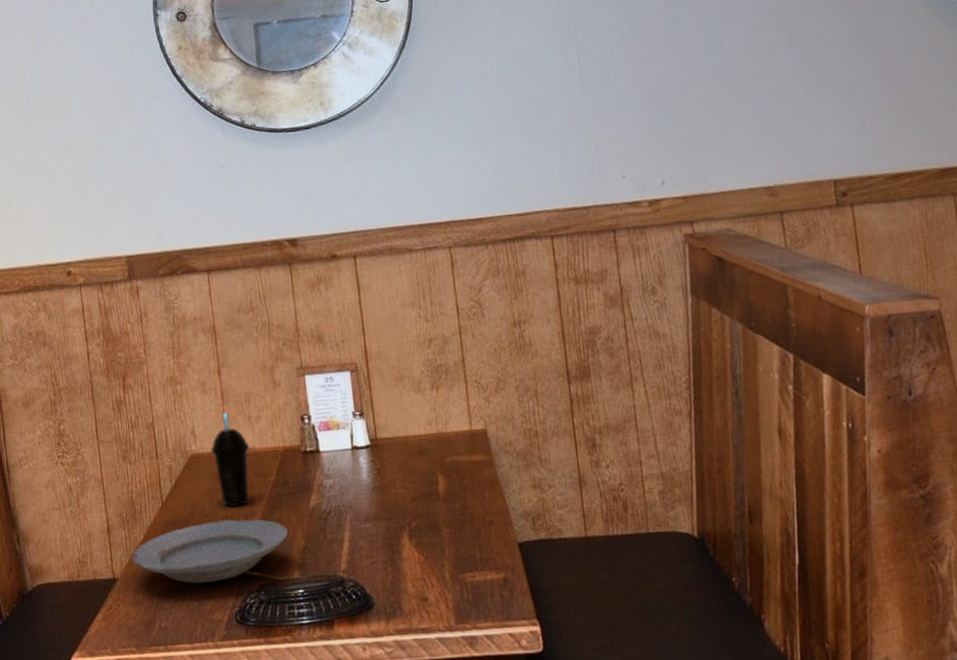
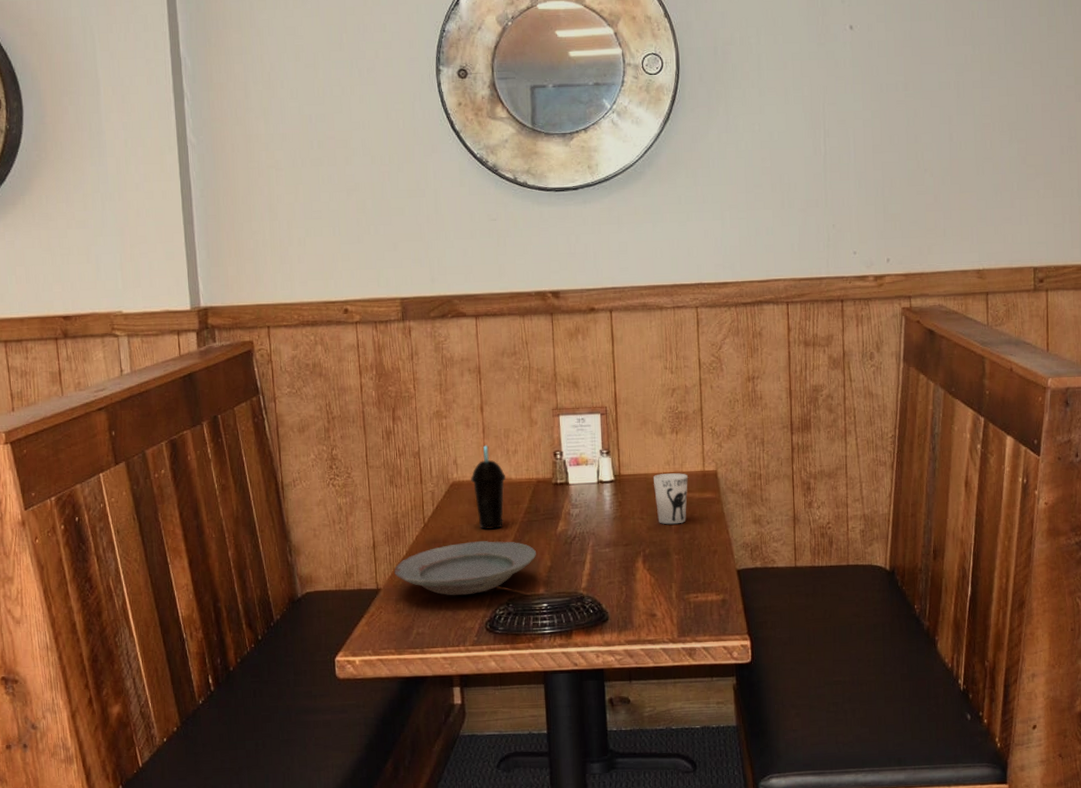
cup: none [413,434,455,494] -> present [653,473,688,525]

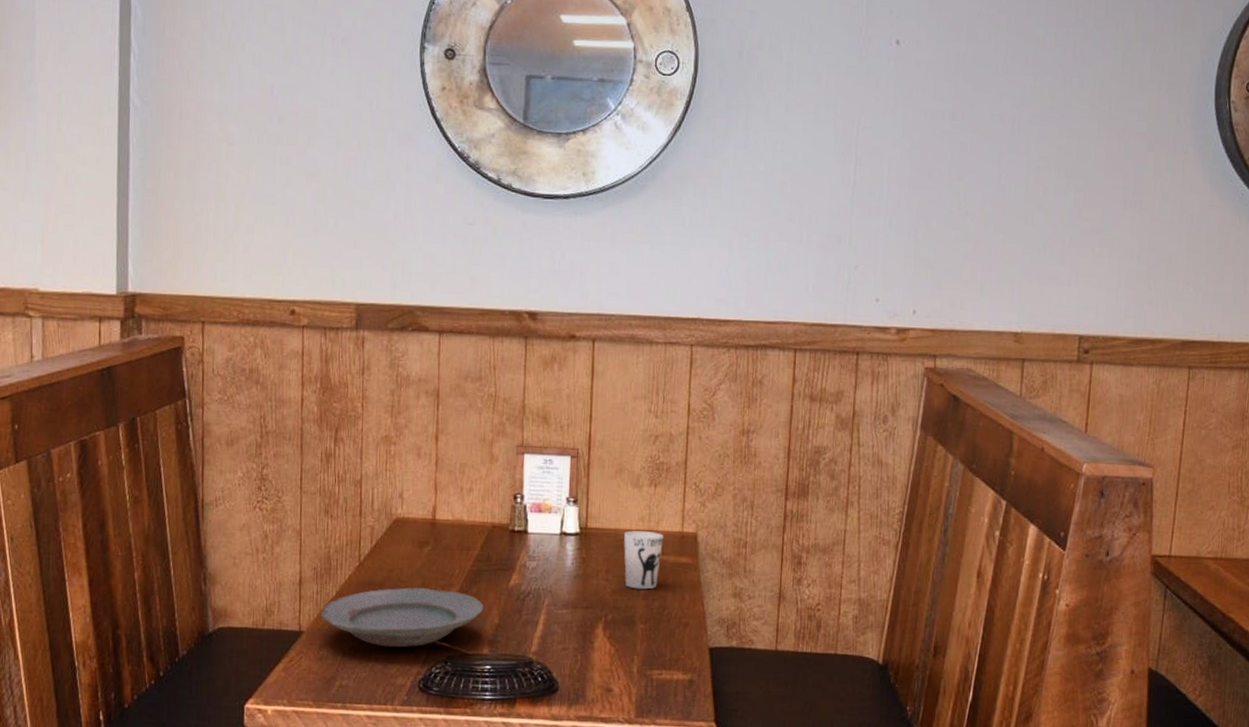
cup: present [471,445,506,530] -> none [417,480,458,577]

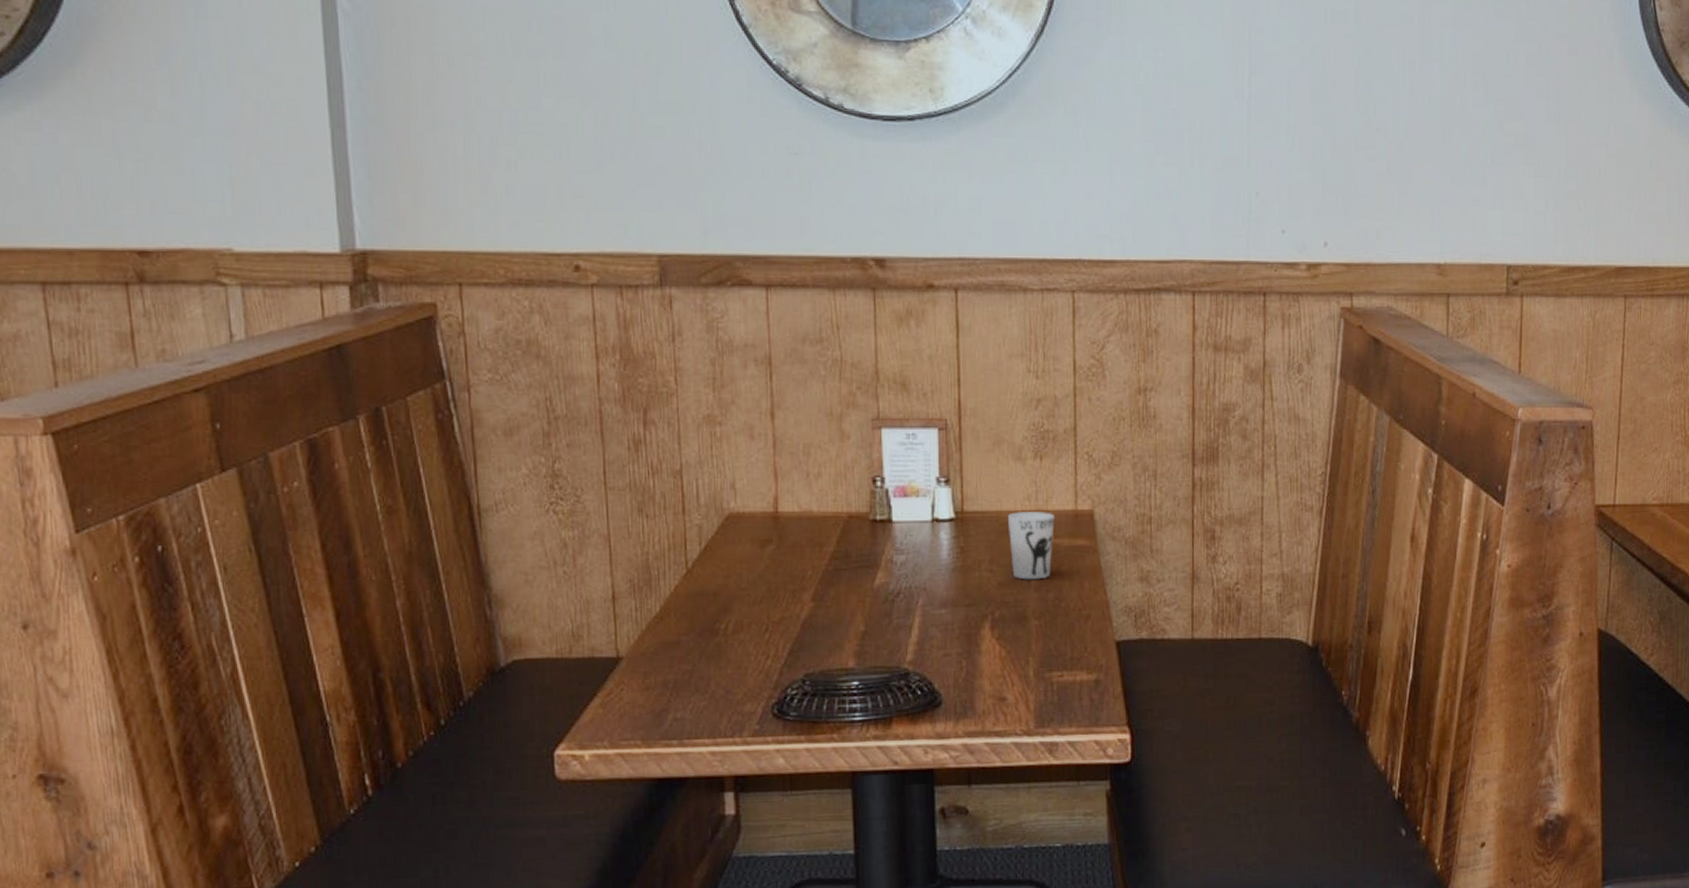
plate: present [321,587,484,648] -> none [643,595,846,669]

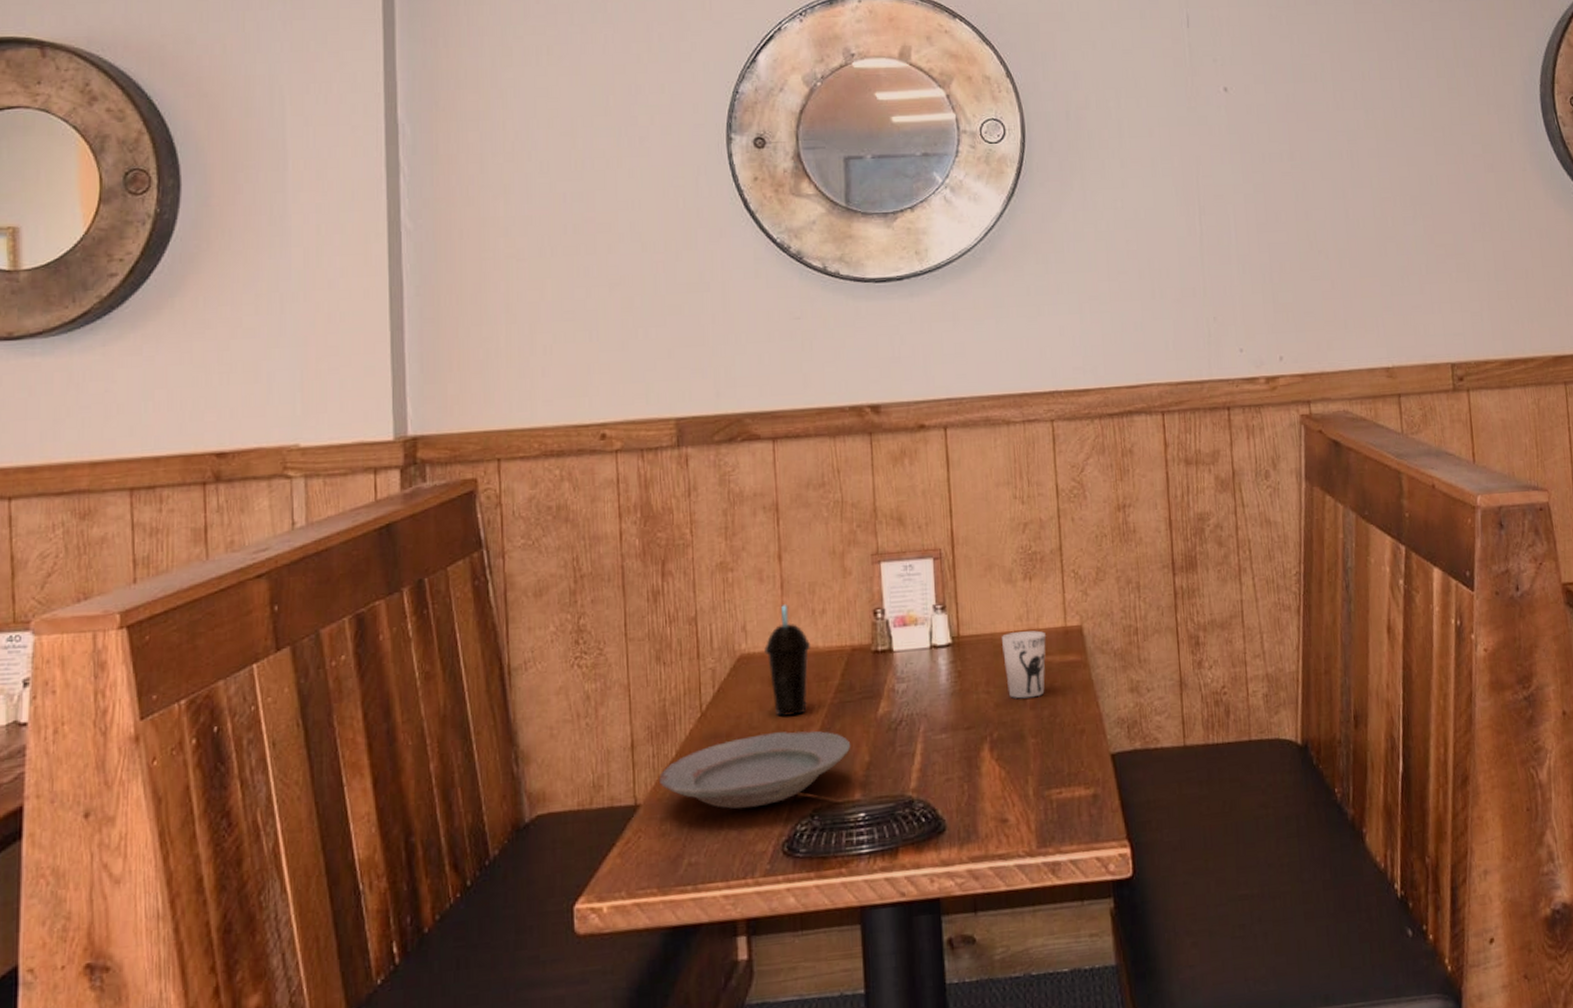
plate: none [643,595,846,669] -> present [659,730,851,809]
cup: none [755,465,805,580] -> present [764,605,811,717]

